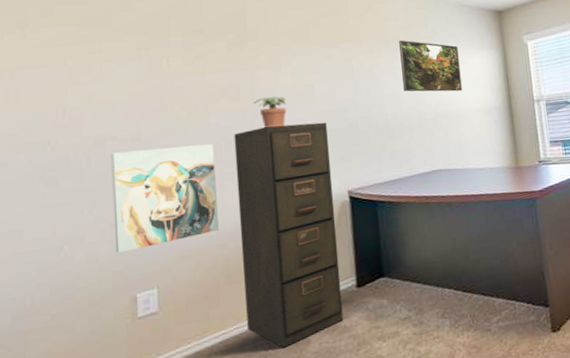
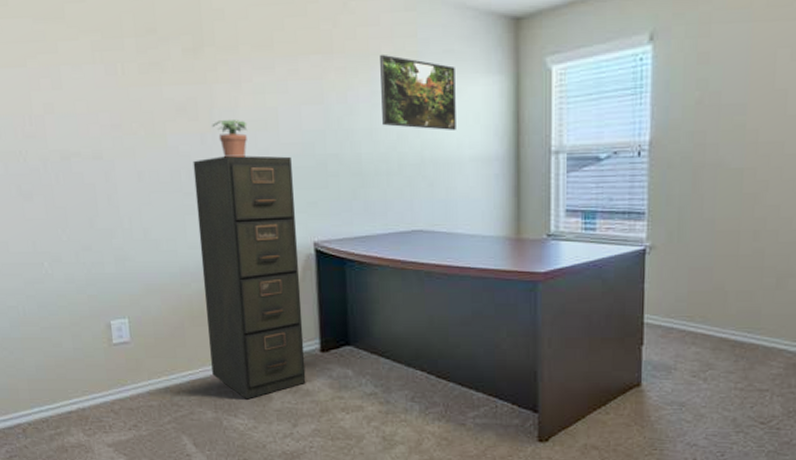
wall art: present [111,143,219,253] -> none [76,170,182,277]

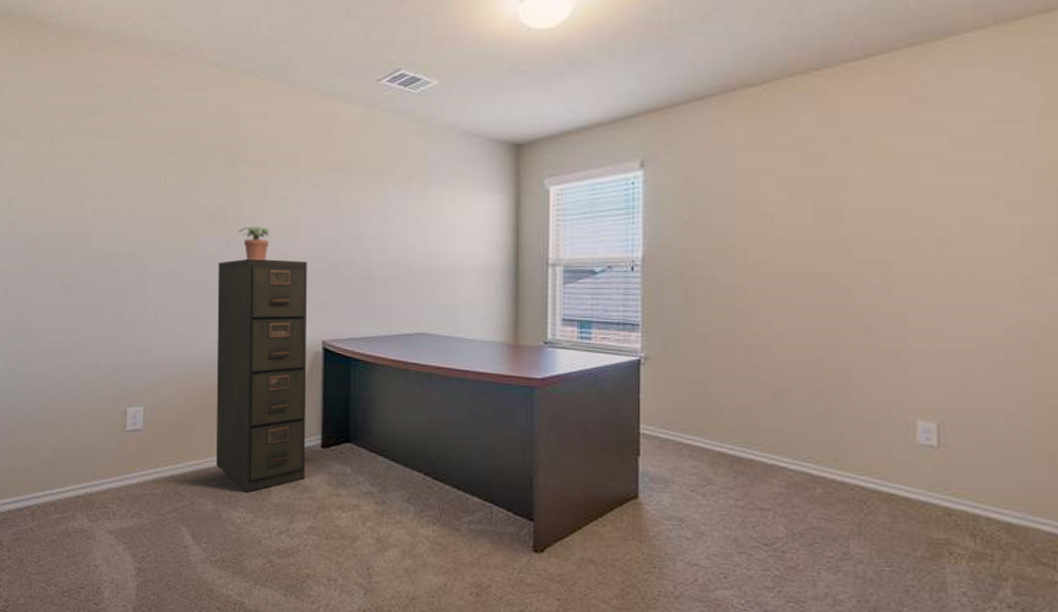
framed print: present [380,54,456,130] -> none [392,173,461,242]

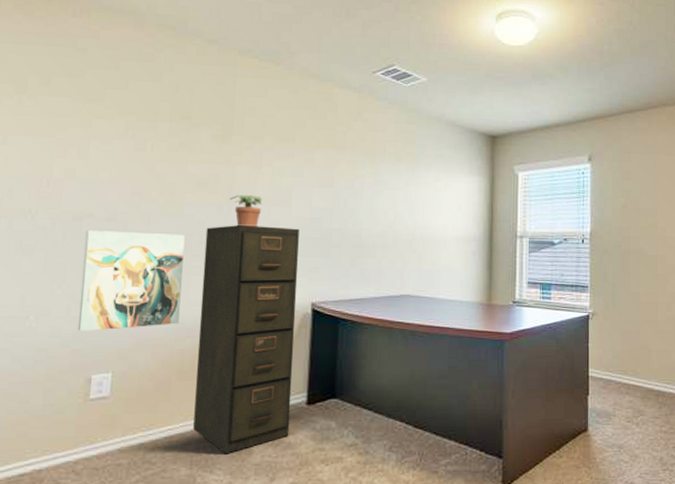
wall art: none [112,268,199,366] -> present [77,230,185,331]

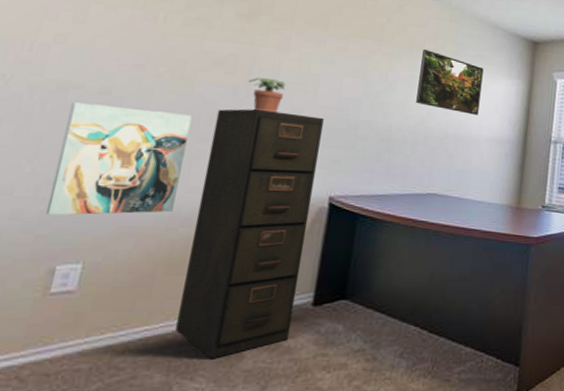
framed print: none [382,153,444,215] -> present [416,48,484,115]

